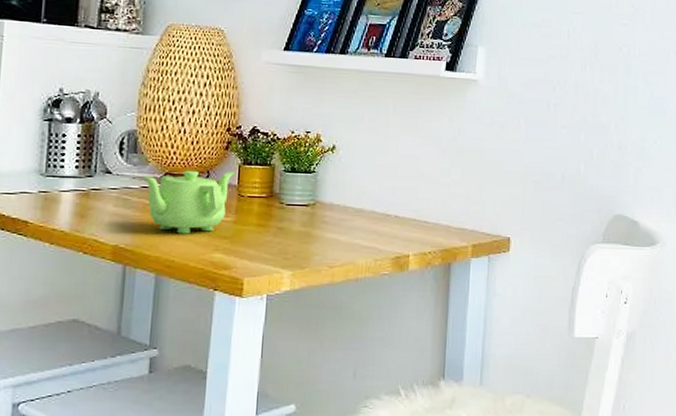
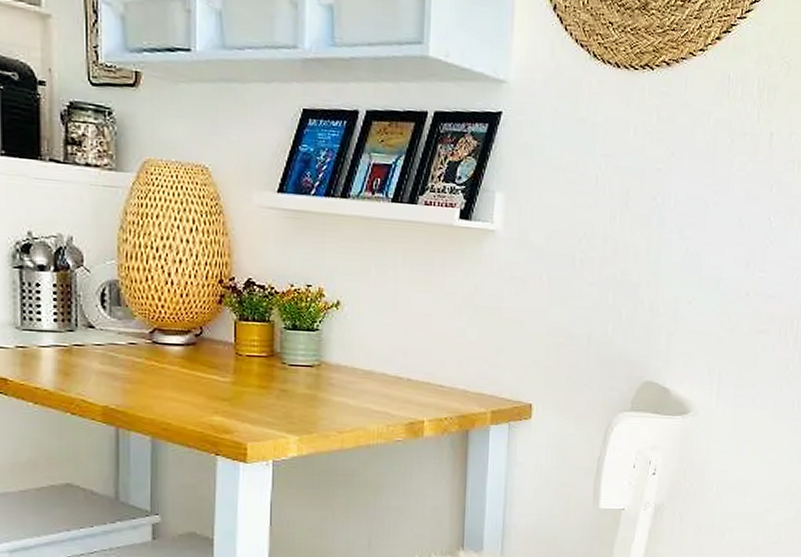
teapot: present [142,170,234,234] -> none [128,325,230,395]

